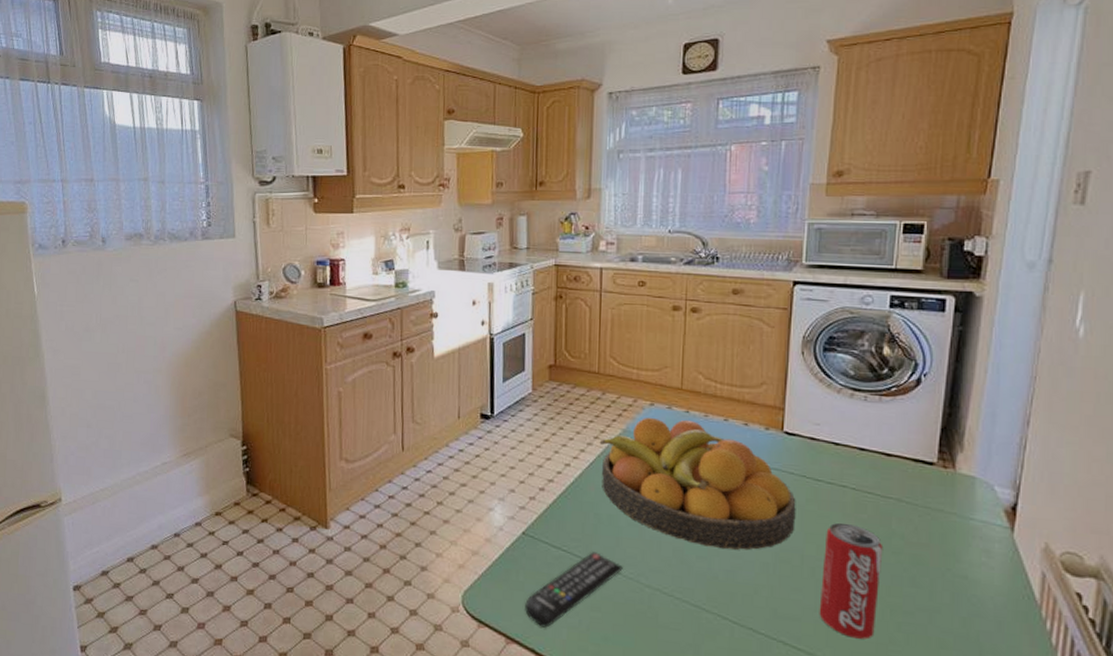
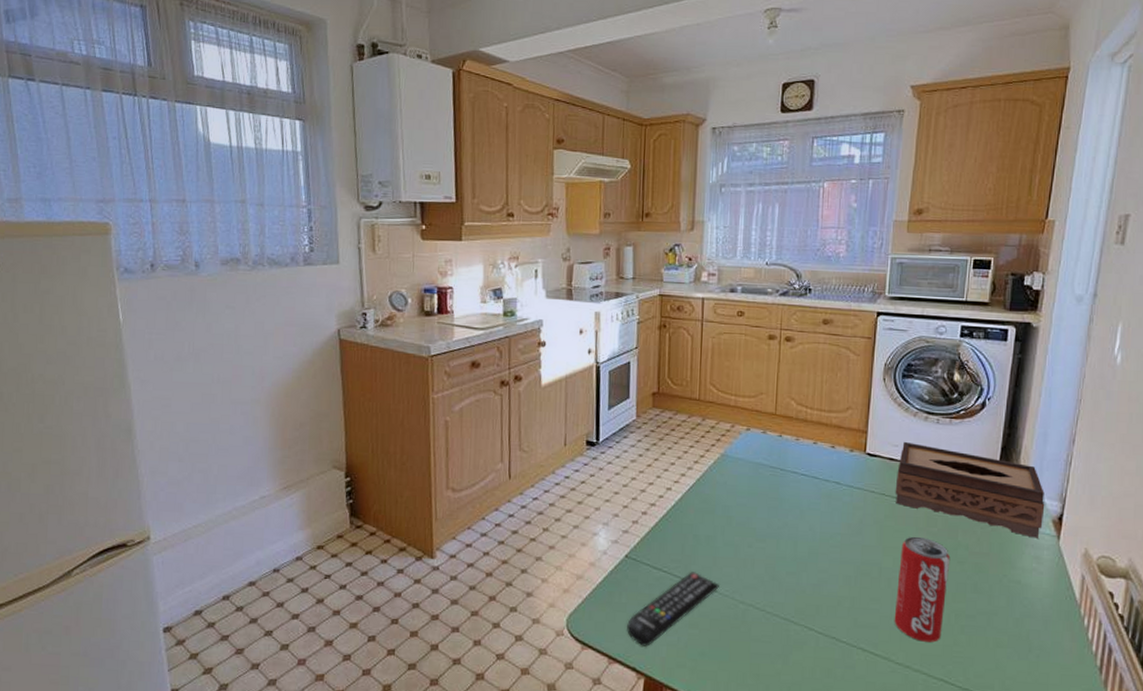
fruit bowl: present [599,417,796,550] -> none [699,441,876,565]
tissue box: none [817,419,995,530] -> present [895,441,1045,538]

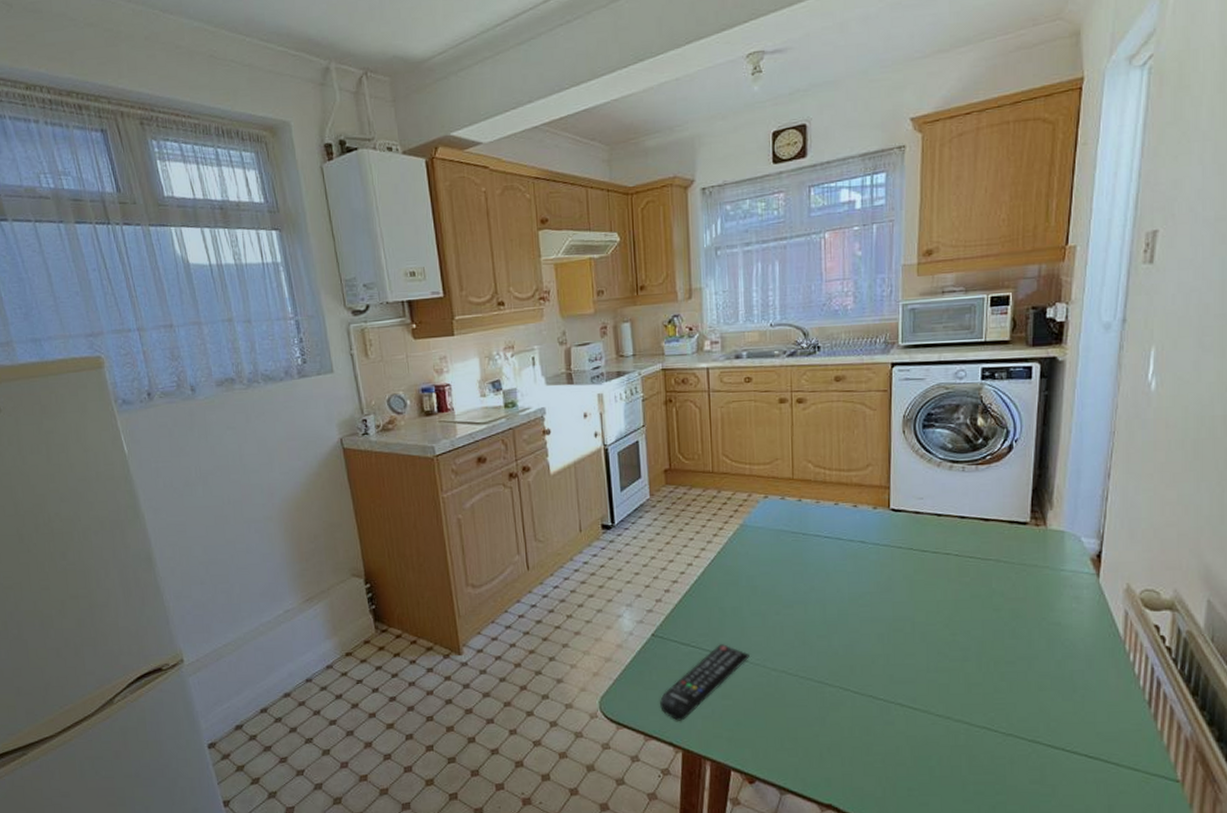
beverage can: present [894,536,951,643] -> none [931,588,986,692]
tissue box: present [895,441,1045,538] -> none [923,493,1082,578]

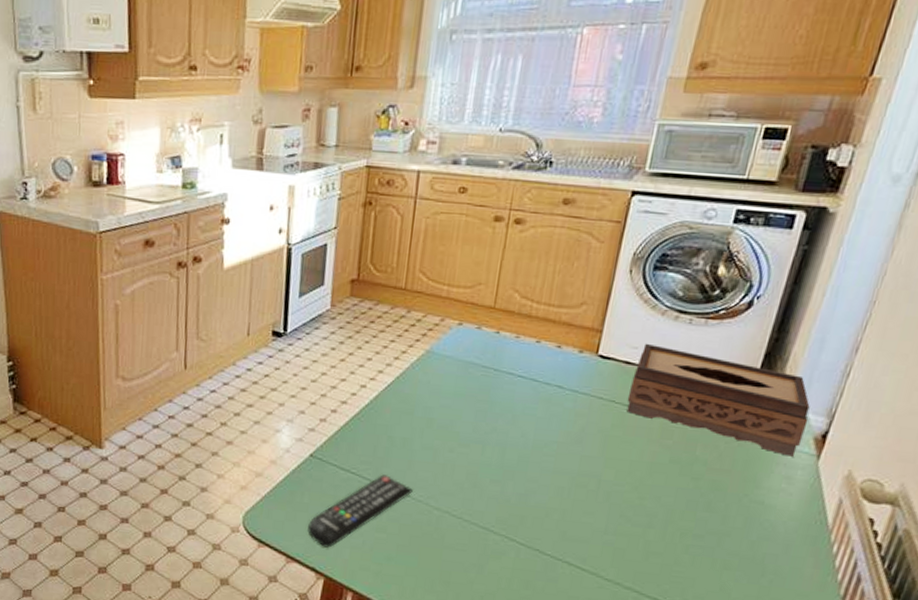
tissue box: none [923,493,1082,578] -> present [626,343,810,457]

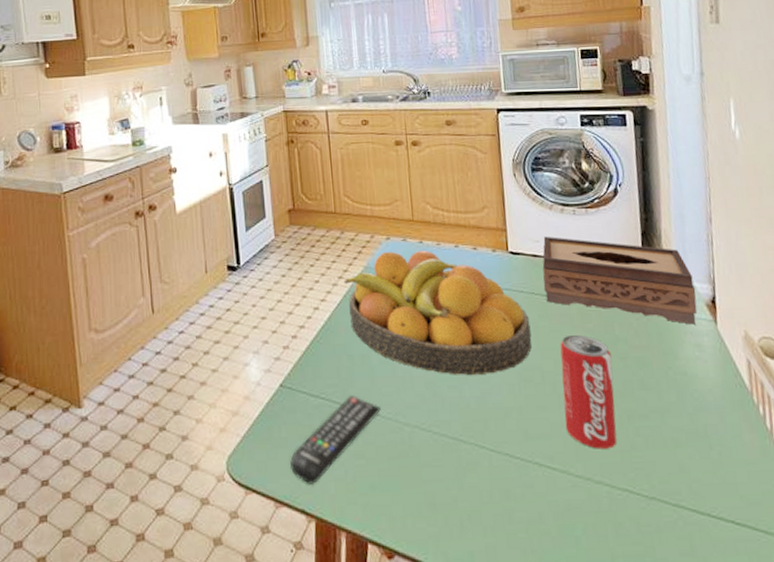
fruit bowl: none [398,337,601,475] -> present [343,251,532,376]
beverage can: none [608,448,684,561] -> present [560,334,617,449]

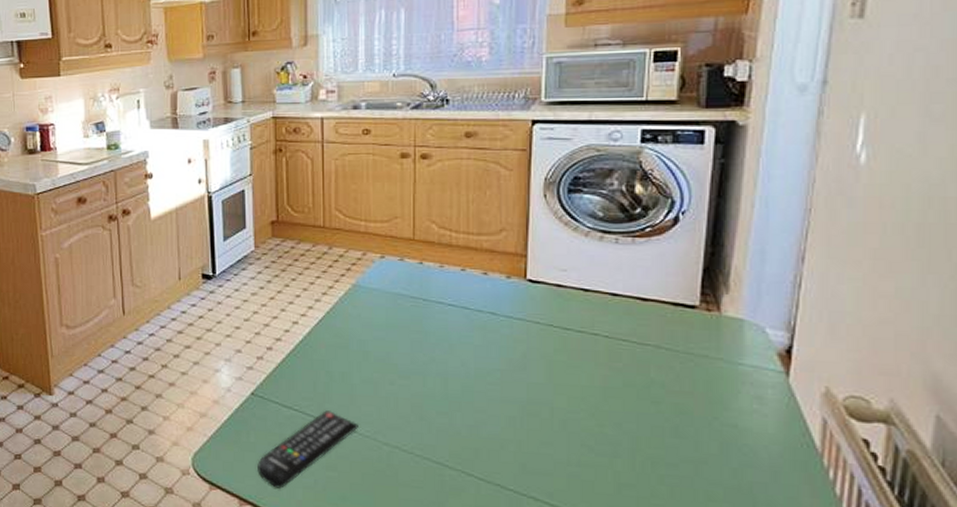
fruit bowl: present [343,251,532,376] -> none [328,270,543,404]
tissue box: present [542,236,697,325] -> none [565,265,767,375]
beverage can: present [560,334,617,449] -> none [572,372,642,494]

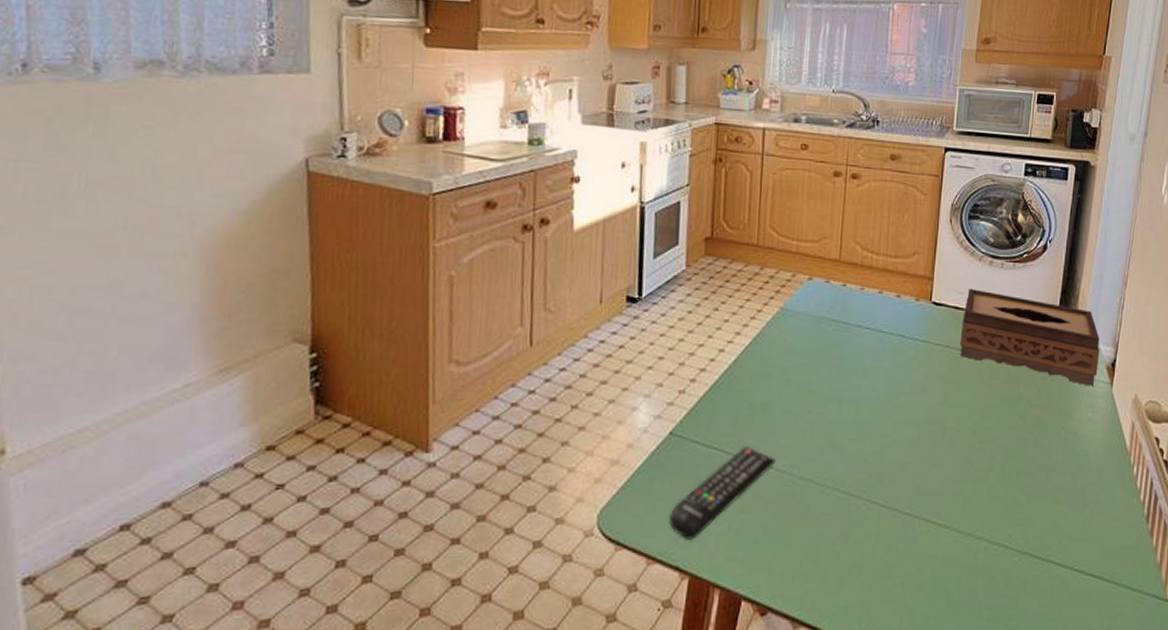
tissue box: none [565,265,767,375] -> present [959,288,1100,386]

